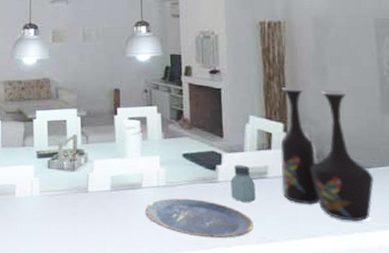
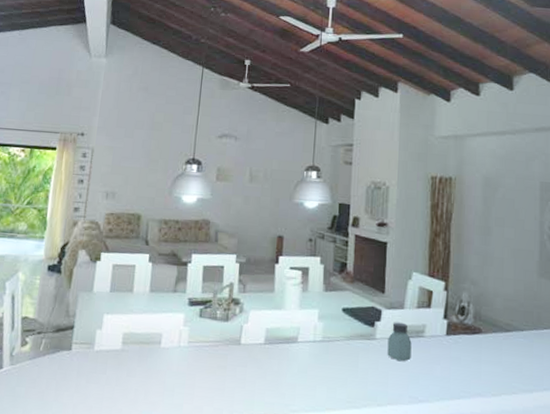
plate: present [145,198,254,239] -> none [299,354,406,398]
vase: present [280,86,374,222] -> none [437,245,525,384]

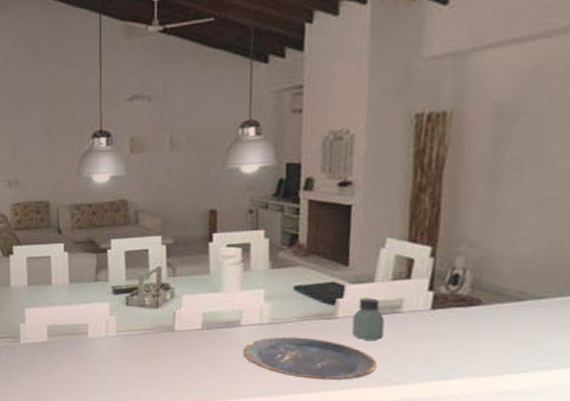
plate: none [299,354,406,398] -> present [243,336,377,381]

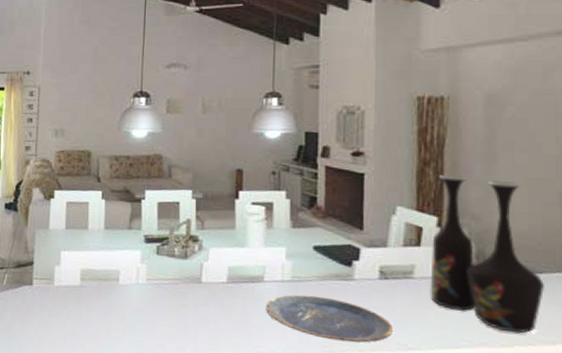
saltshaker: present [352,298,385,342] -> none [368,261,398,305]
vase: none [418,199,544,362] -> present [430,174,544,334]

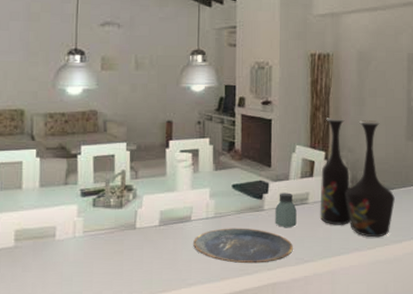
saltshaker: none [368,261,398,305] -> present [275,193,297,228]

